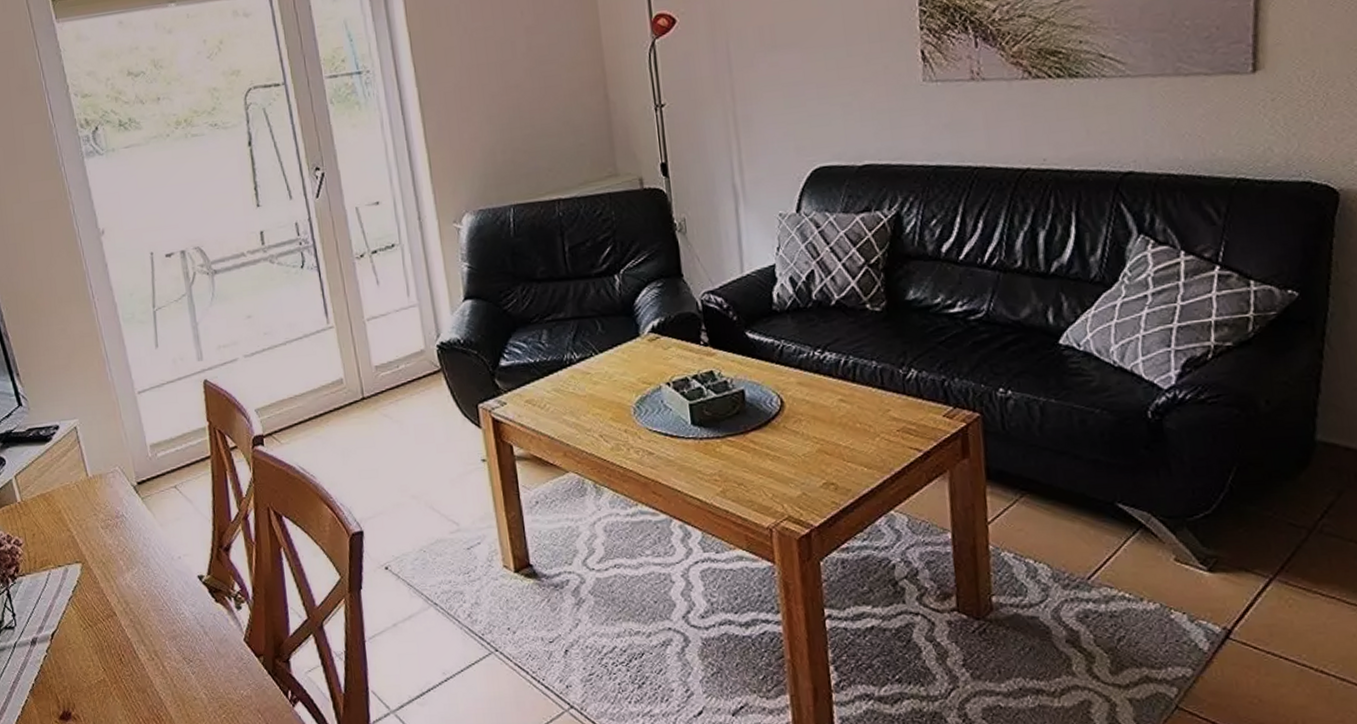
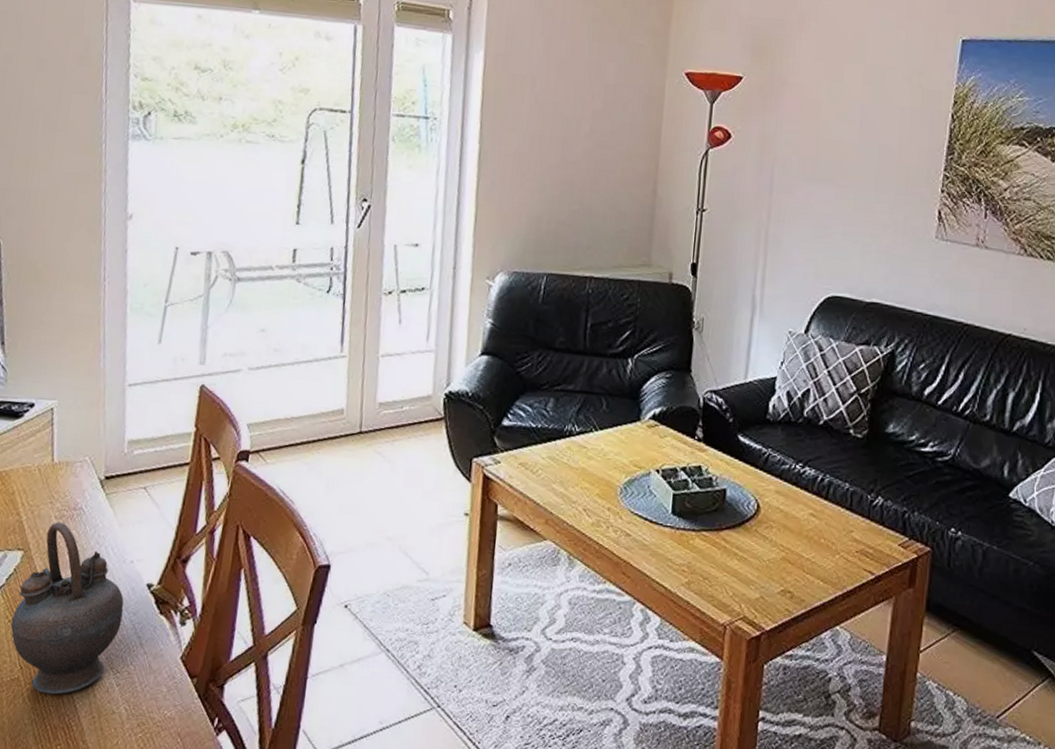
teapot: none [85,531,184,690] -> present [10,522,124,695]

